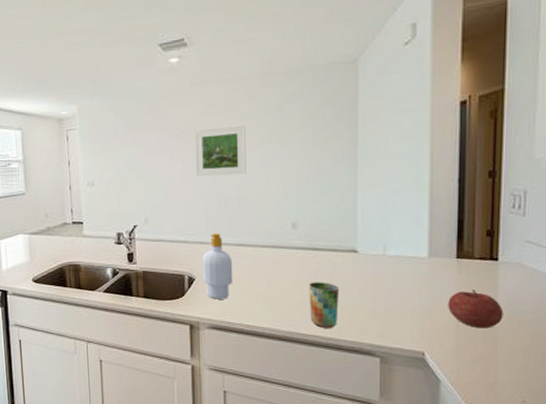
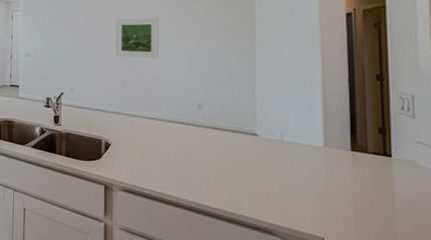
soap bottle: present [202,233,233,300] -> none [118,105,145,166]
cup: present [309,282,339,328] -> none [213,158,241,204]
fruit: present [448,290,504,329] -> none [345,182,401,222]

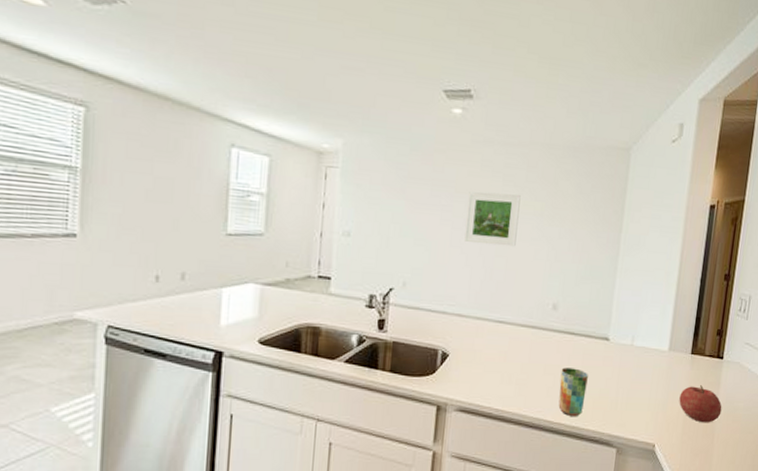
cup: none [213,158,241,204] -> present [558,367,588,416]
fruit: none [345,182,401,222] -> present [679,385,722,423]

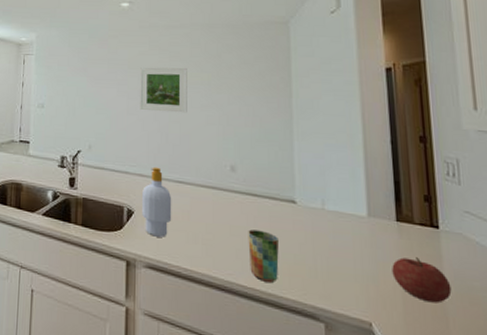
soap bottle: none [457,306,491,380] -> present [142,167,172,237]

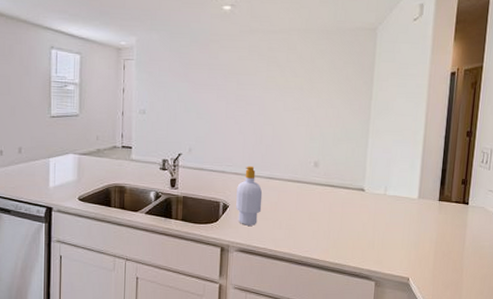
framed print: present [140,67,187,113] -> none [237,72,283,116]
cup: present [248,229,279,283] -> none [323,214,347,255]
fruit: present [392,257,452,304] -> none [429,227,469,260]

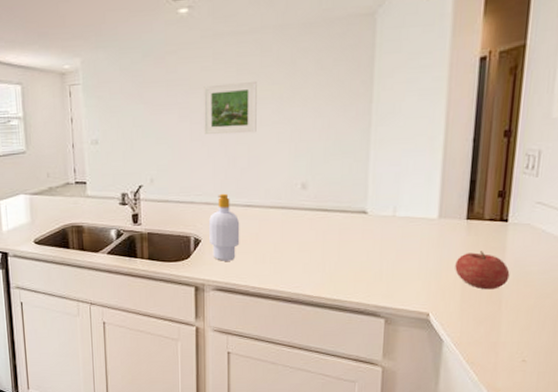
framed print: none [237,72,283,116] -> present [204,80,257,135]
fruit: none [429,227,469,260] -> present [455,251,510,290]

